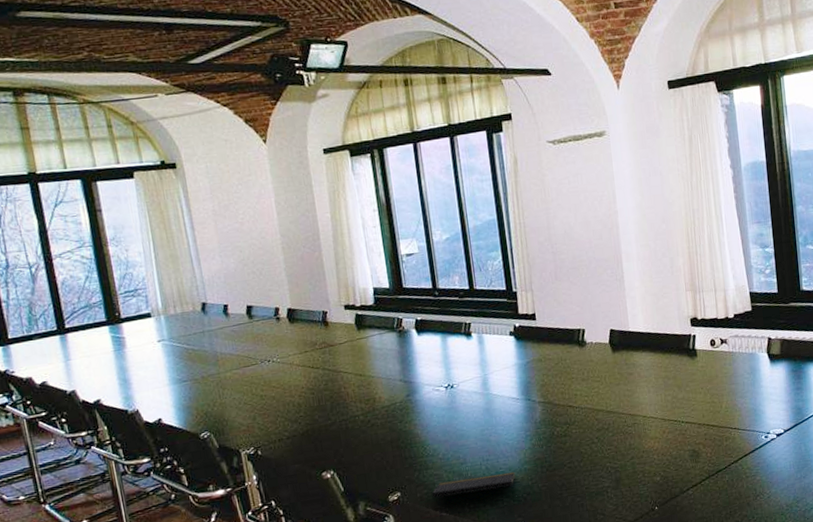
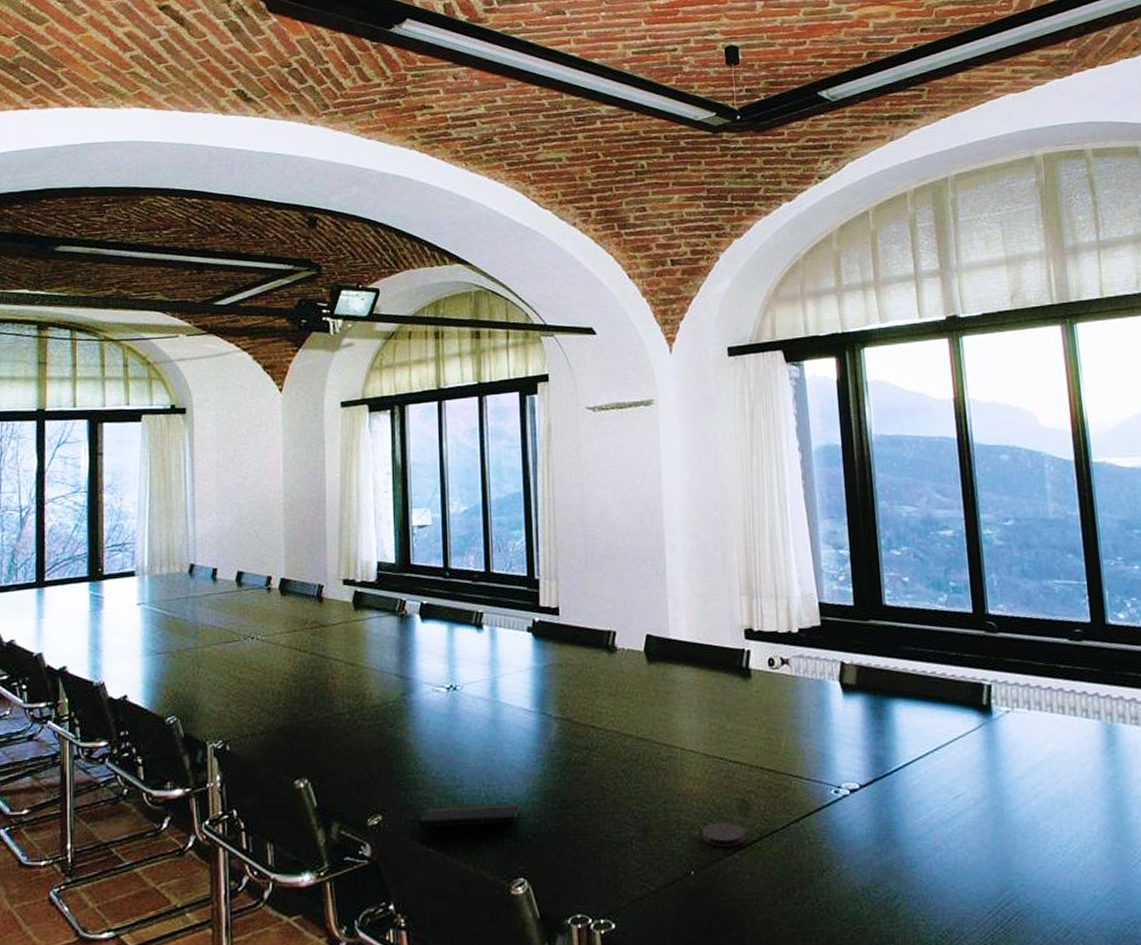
coaster: none [662,468,697,487] -> present [702,822,746,847]

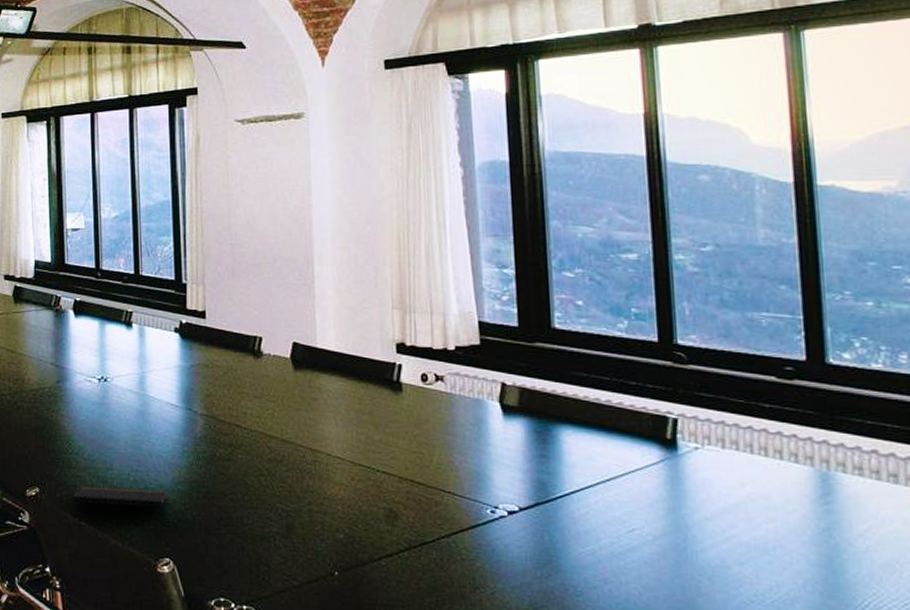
coaster: present [702,822,746,847] -> none [347,528,393,553]

